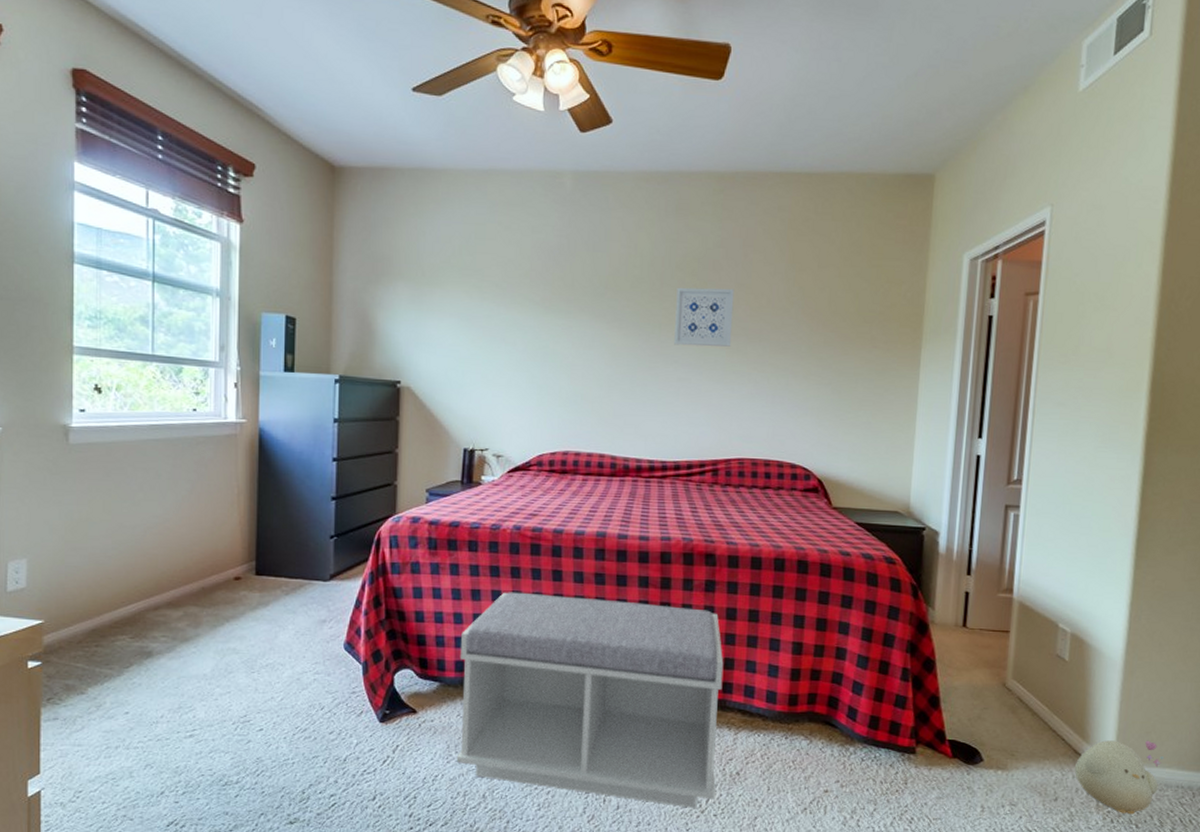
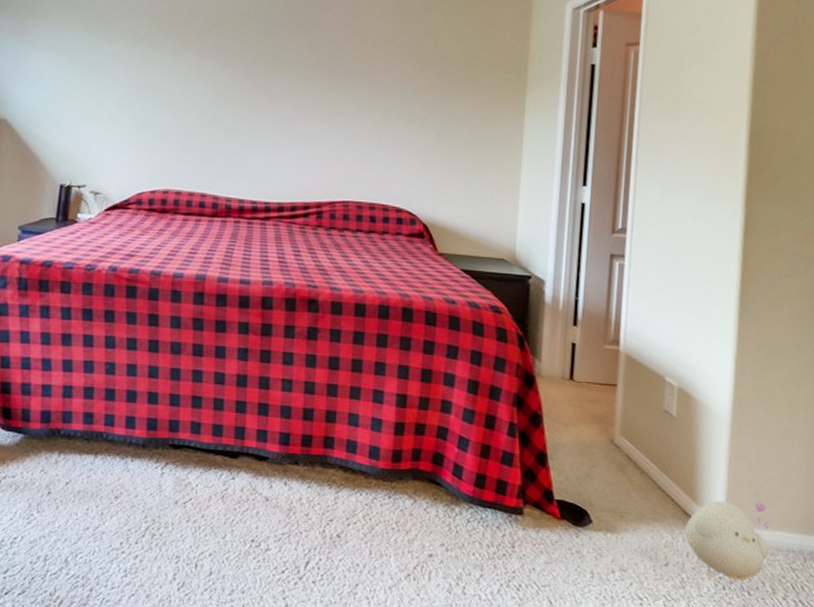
bench: present [456,592,724,808] -> none [37,337,326,574]
wall art: present [674,287,735,347] -> none [280,26,341,88]

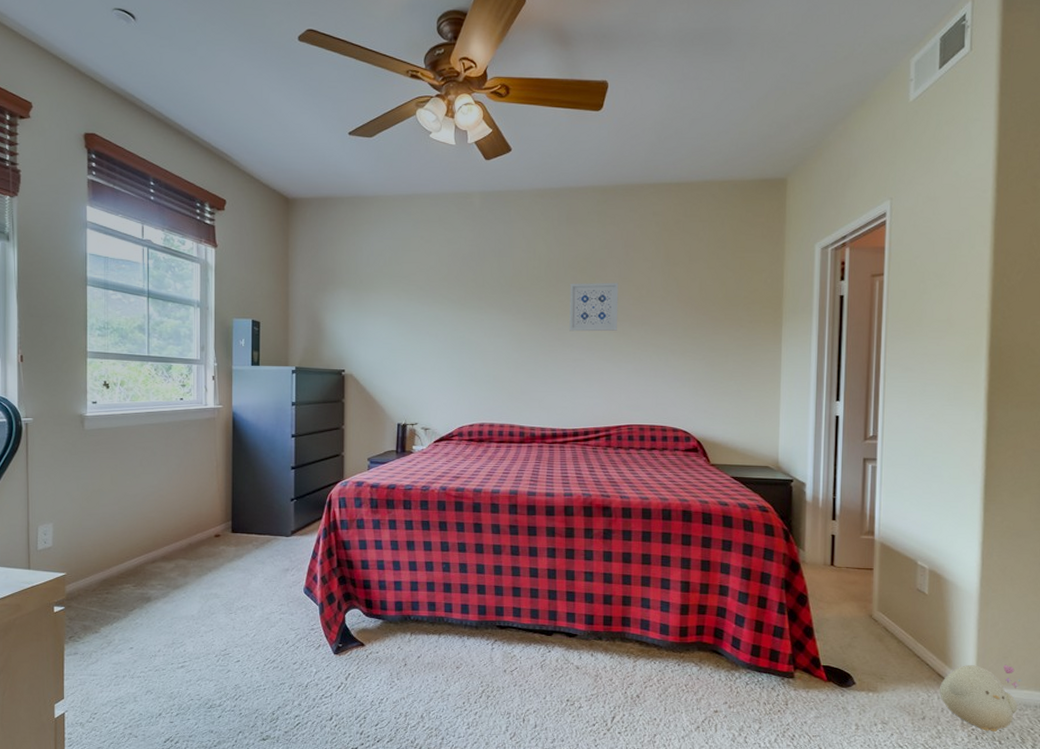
wall art: none [280,26,341,88] -> present [569,282,619,332]

